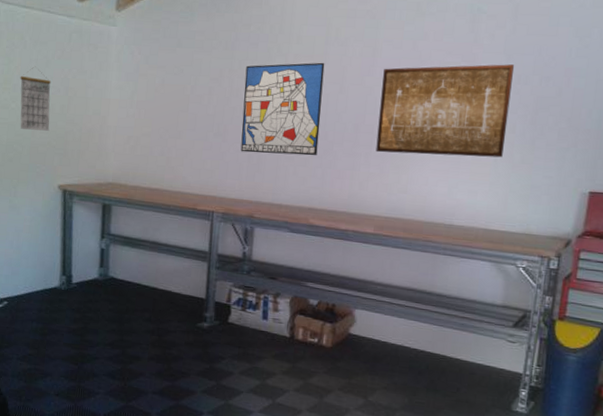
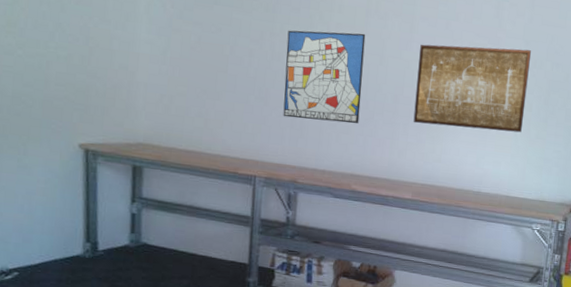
calendar: present [20,66,52,131] -> none [27,10,68,84]

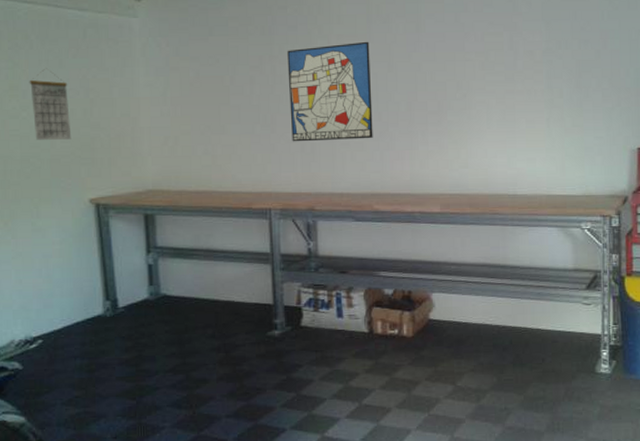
calendar: none [27,10,68,84] -> present [29,68,72,140]
wall art: present [413,44,532,133] -> none [429,31,555,129]

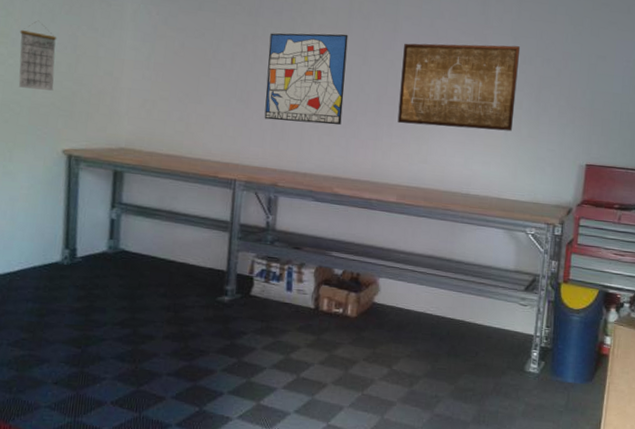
wall art: none [429,31,555,129] -> present [397,43,521,132]

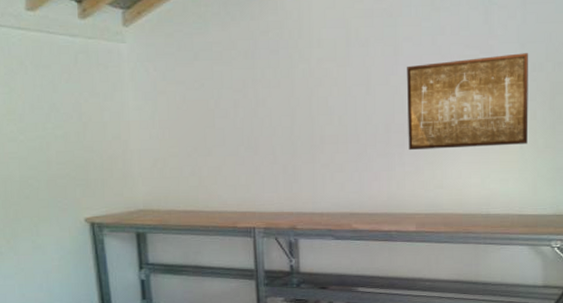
calendar: present [18,20,57,91] -> none [25,93,67,162]
wall art: present [264,33,348,125] -> none [269,65,352,164]

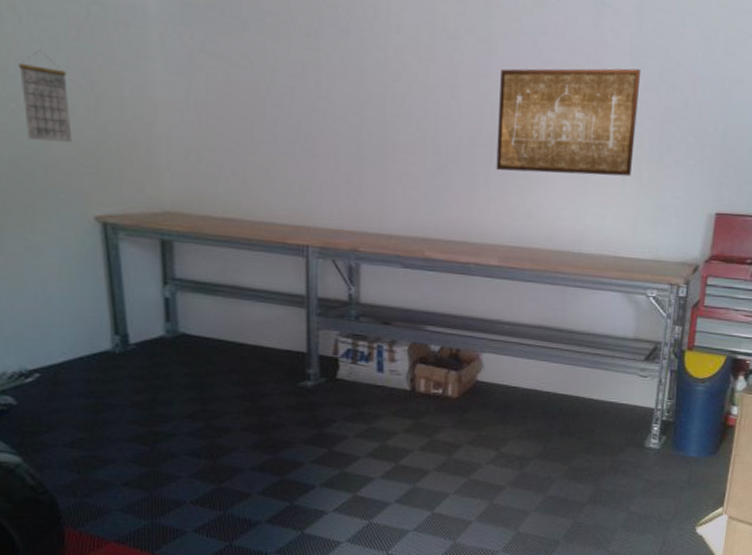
calendar: none [25,93,67,162] -> present [18,50,72,142]

